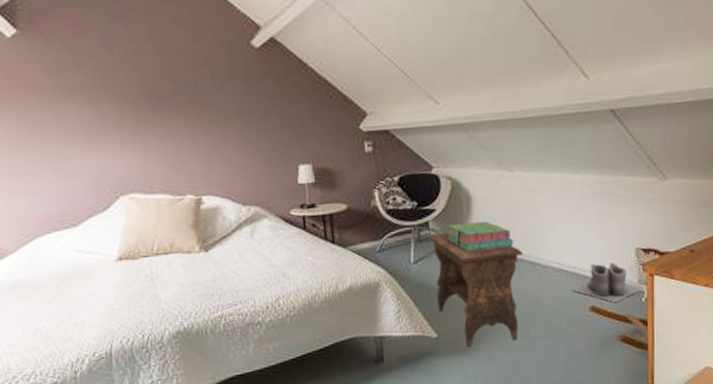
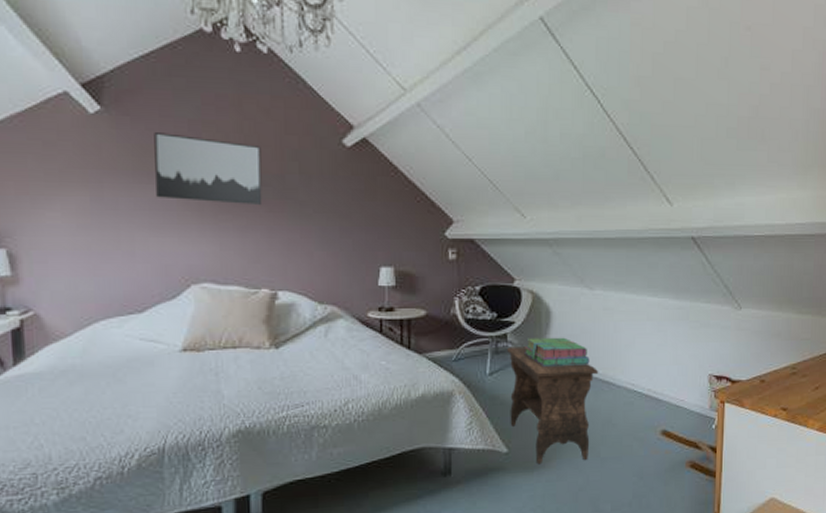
wall art: none [69,50,179,115] -> present [154,133,263,205]
boots: present [572,262,644,303] -> none [645,387,715,428]

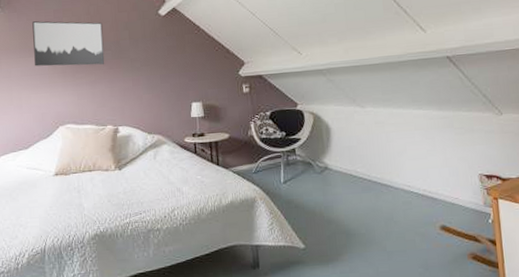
footstool: present [507,347,599,464] -> none [297,158,377,257]
stack of books: present [525,337,590,366] -> none [311,148,368,174]

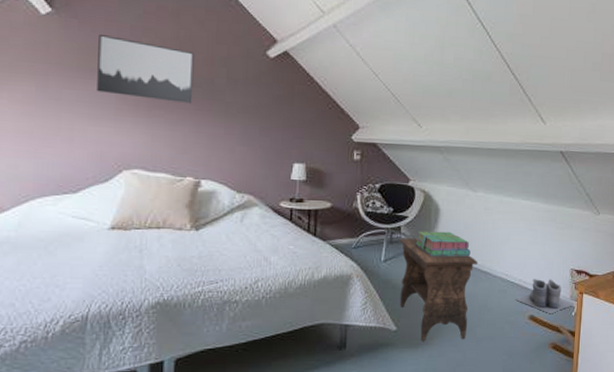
footstool: none [297,158,377,257] -> present [400,238,478,341]
stack of books: none [311,148,368,174] -> present [415,231,471,257]
boots: none [423,186,490,223] -> present [515,279,575,314]

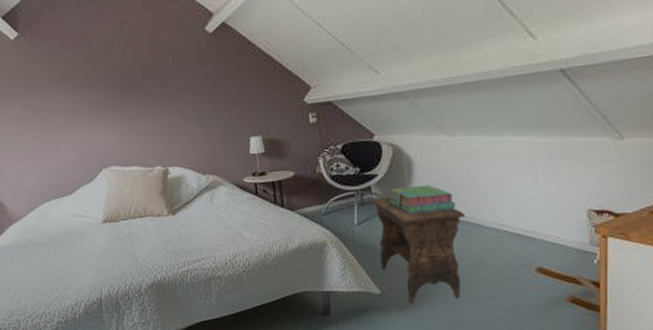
wall art: present [97,35,194,103] -> none [58,44,147,101]
boots: present [515,279,575,314] -> none [517,224,597,265]

